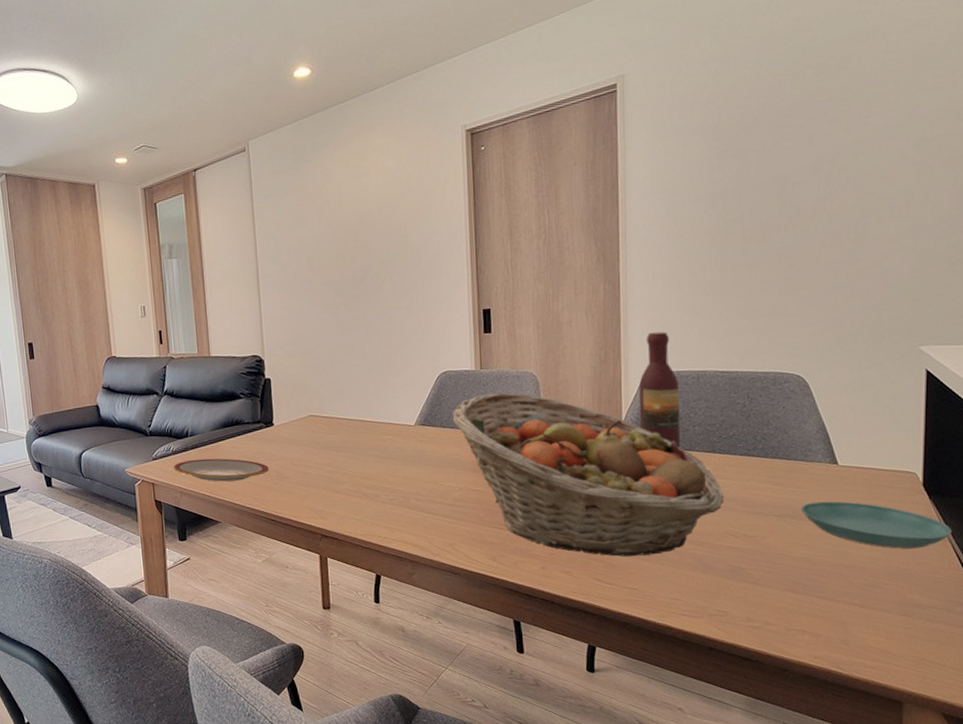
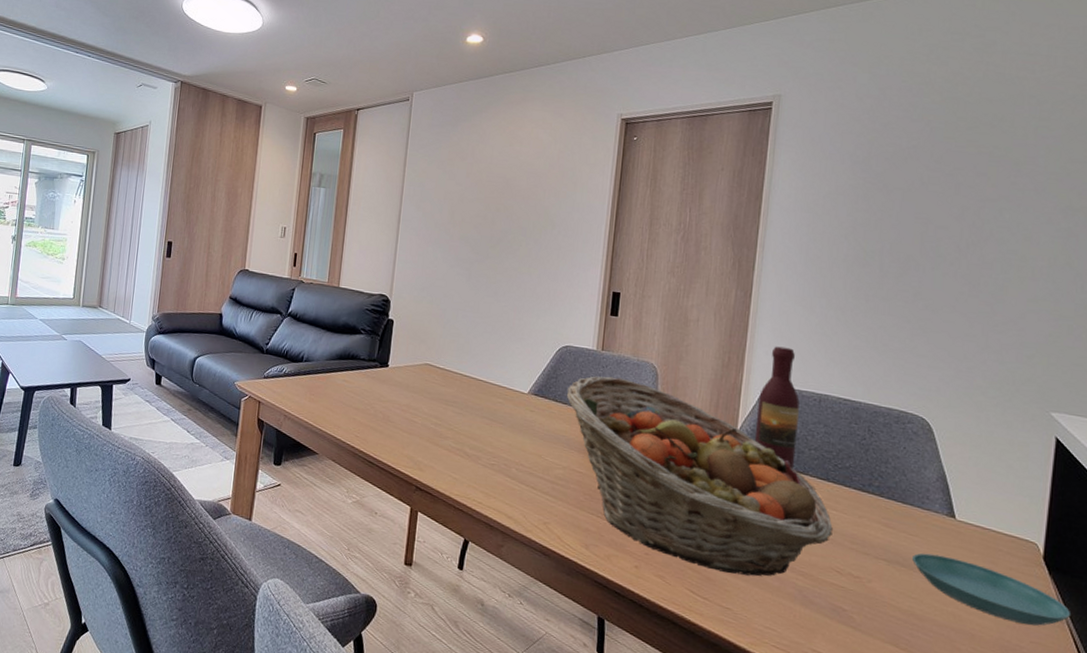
plate: present [174,458,269,482] -> none [283,385,376,416]

